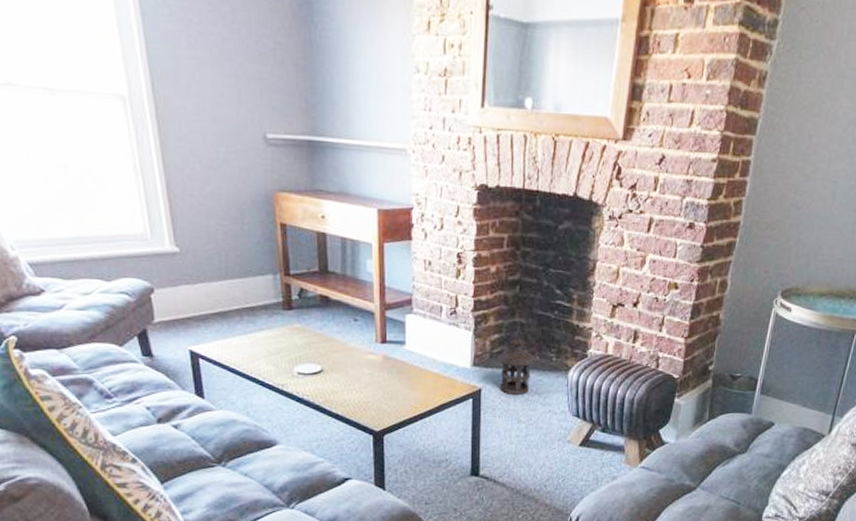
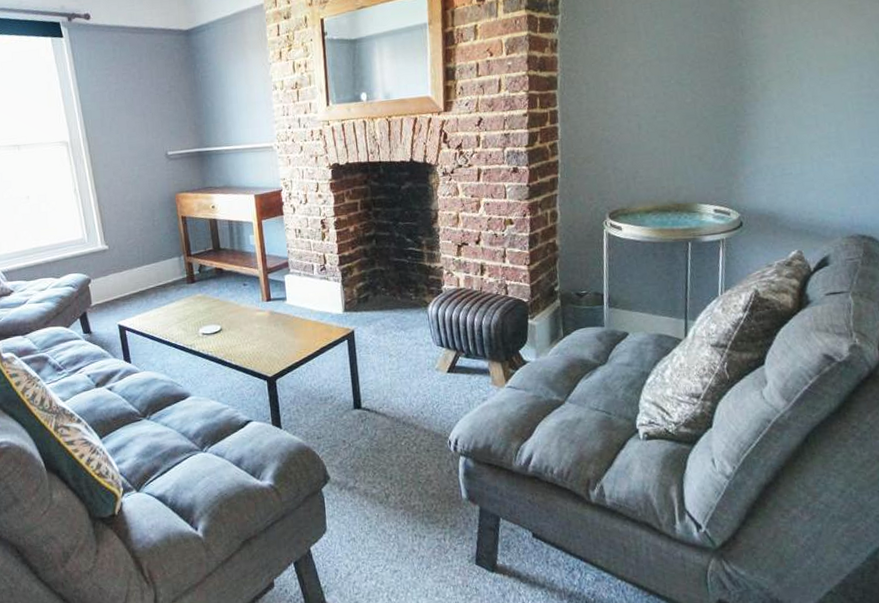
lantern: present [496,326,536,396] -> none [363,273,398,333]

